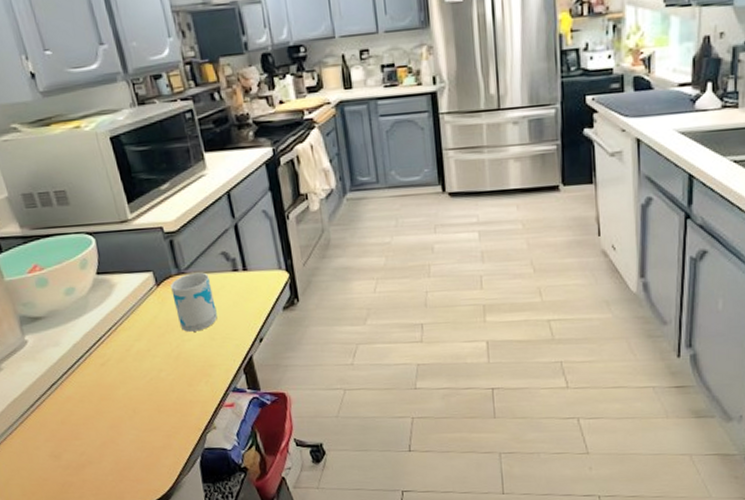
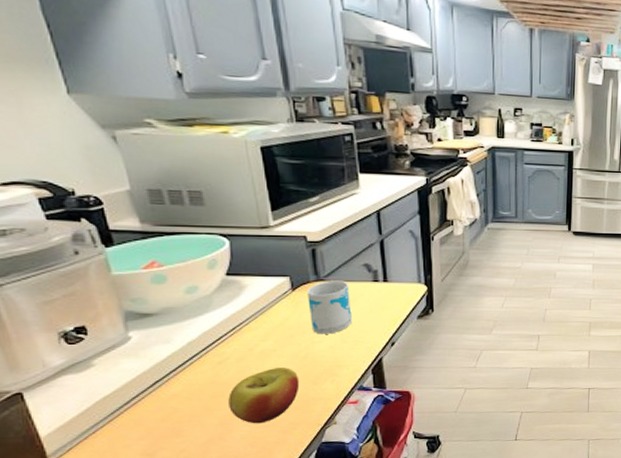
apple: none [114,368,177,428] -> present [228,367,300,424]

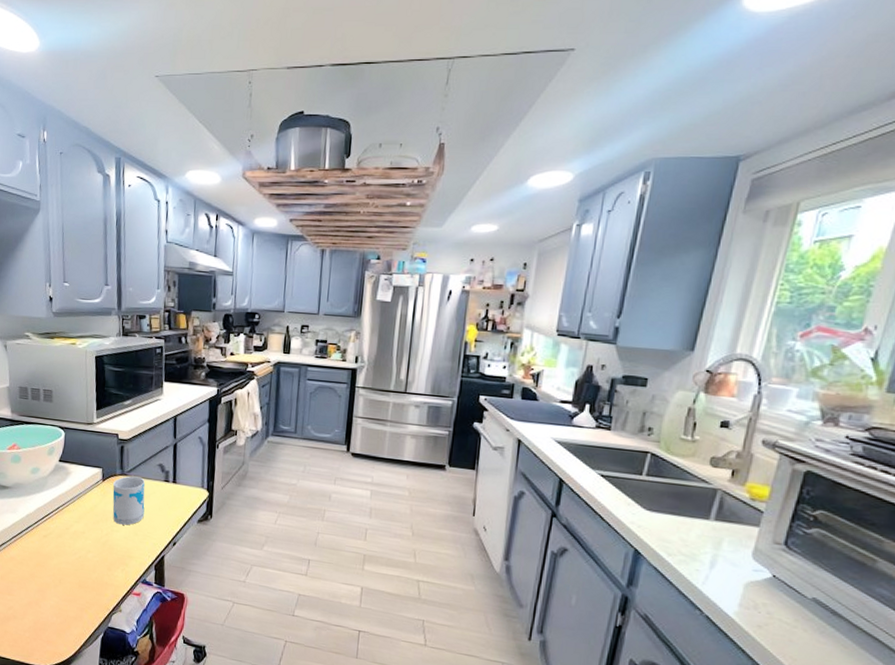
apple: present [228,367,300,424] -> none [46,548,99,598]

